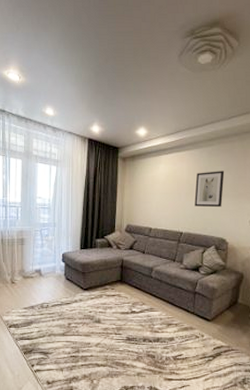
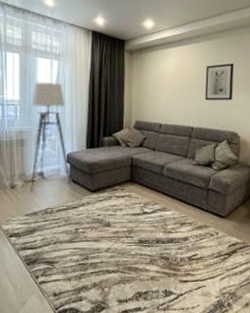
floor lamp: none [9,186,65,286] -> present [9,82,71,191]

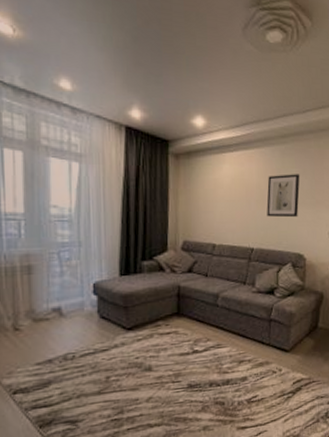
floor lamp: present [9,82,71,191] -> none [10,190,99,333]

